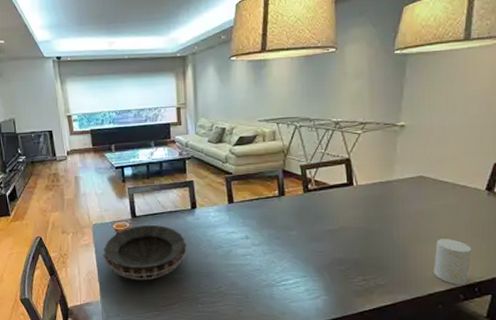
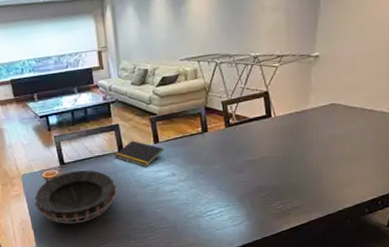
notepad: none [187,198,239,227] -> present [114,140,164,167]
cup: present [434,239,472,285] -> none [343,160,377,201]

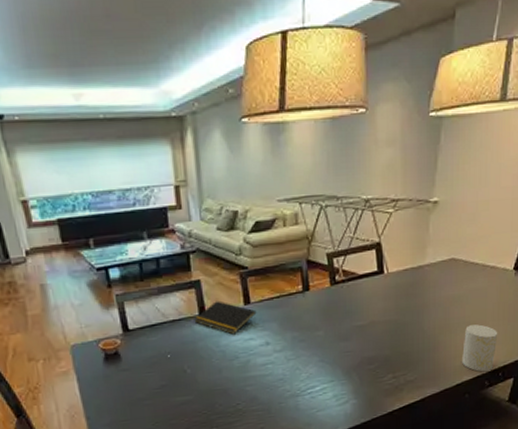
decorative bowl: present [34,170,117,224] -> none [87,338,196,409]
cup: none [343,160,377,201] -> present [462,324,498,372]

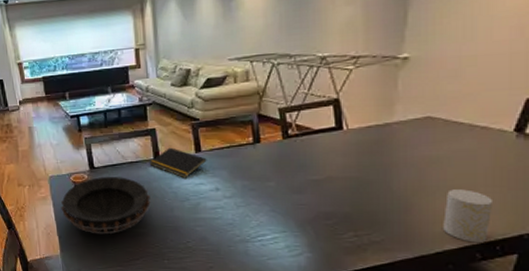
decorative bowl: none [87,338,196,409] -> present [61,177,151,235]

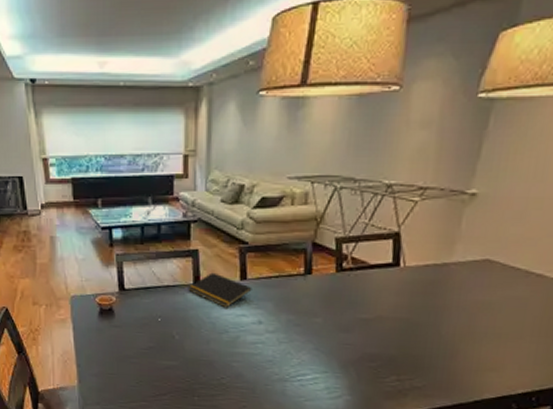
decorative bowl: present [61,177,151,235] -> none [82,300,185,365]
cup: present [443,189,494,243] -> none [485,337,537,393]

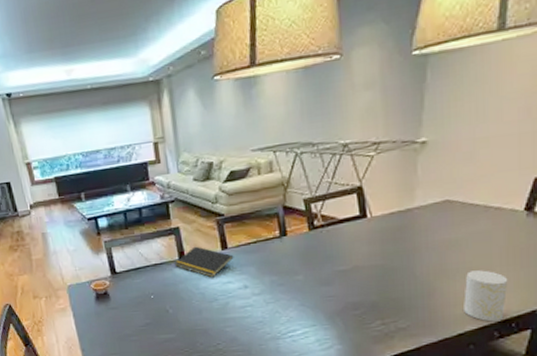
cup: none [485,337,537,393] -> present [464,270,508,322]

